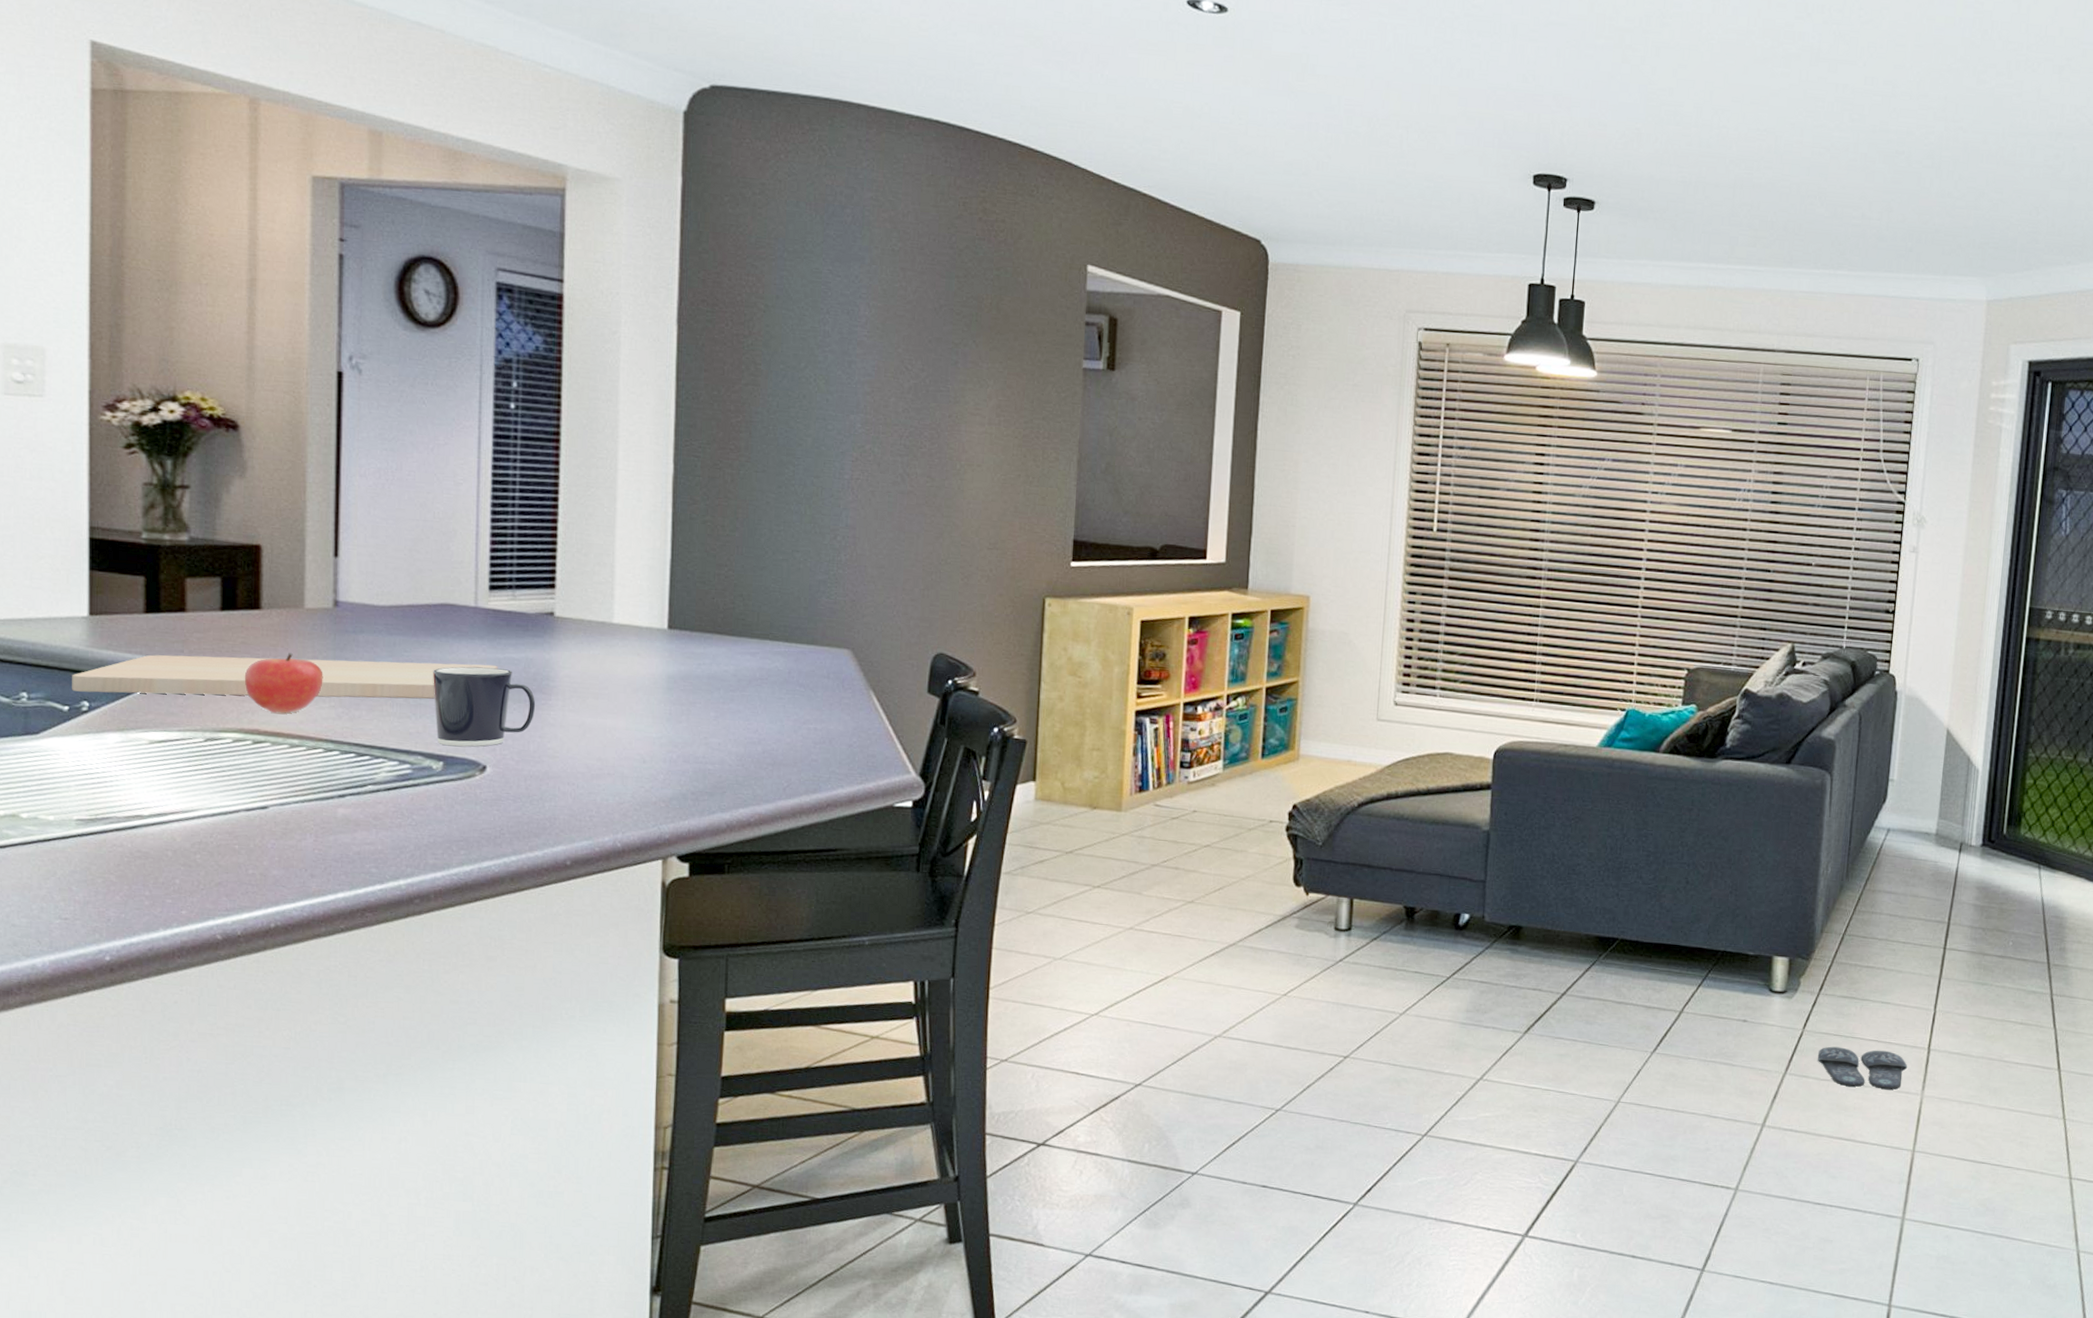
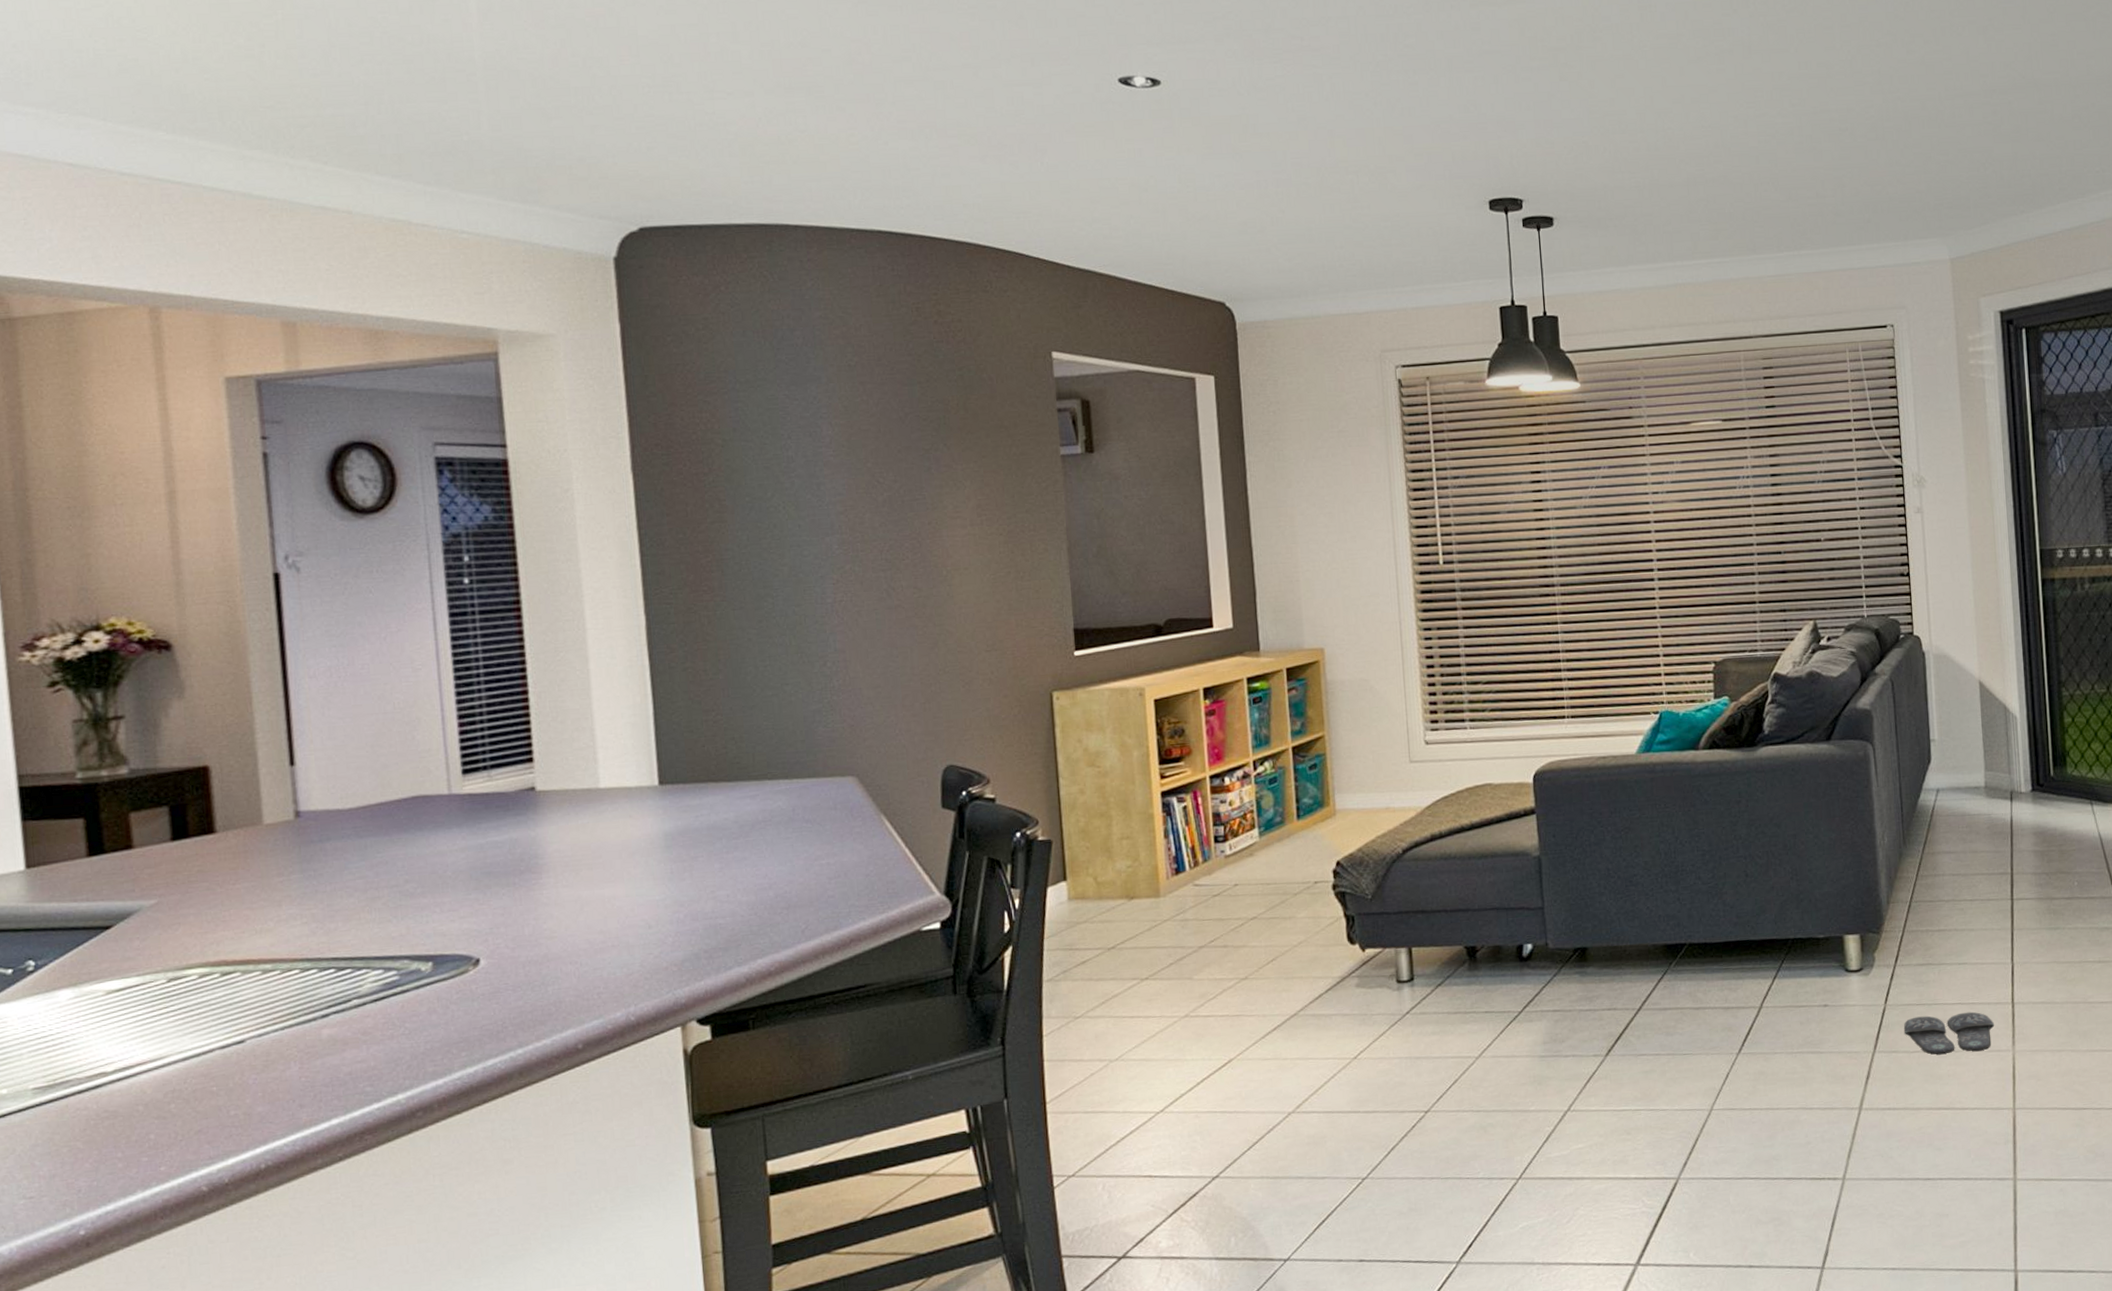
cutting board: present [72,654,498,700] -> none [13,851,481,952]
fruit: present [244,653,323,714] -> none [204,874,292,940]
mug: present [432,666,536,747] -> none [410,854,527,945]

